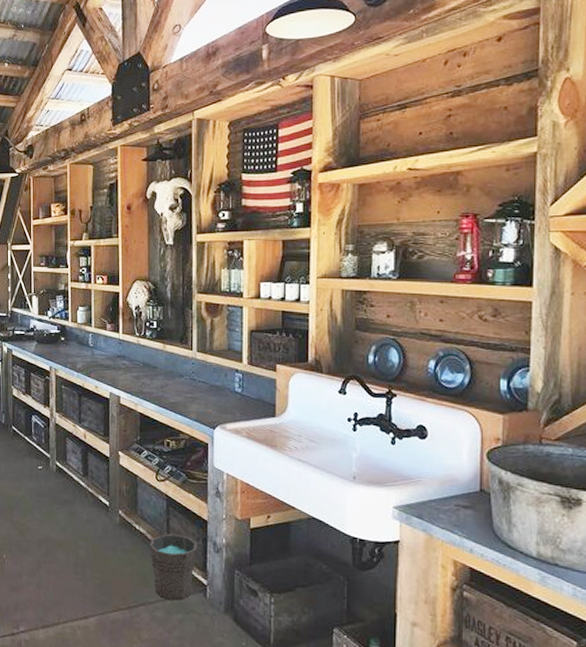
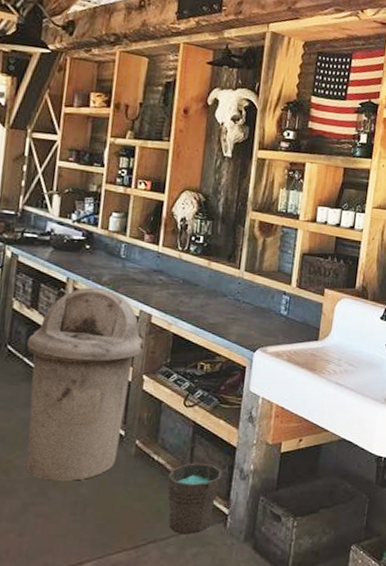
trash can: none [25,373,117,544] -> present [26,287,145,481]

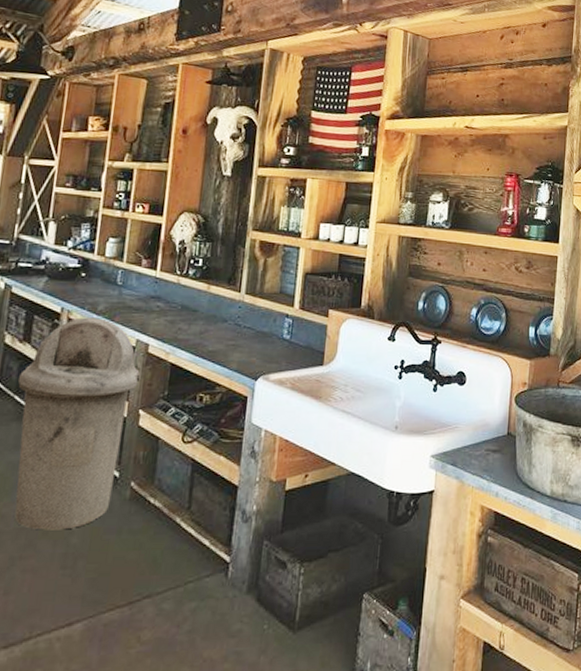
bucket: present [168,444,223,535] -> none [165,483,224,587]

